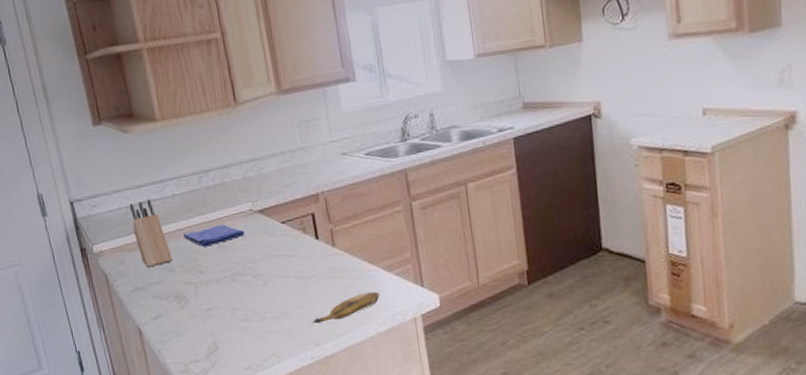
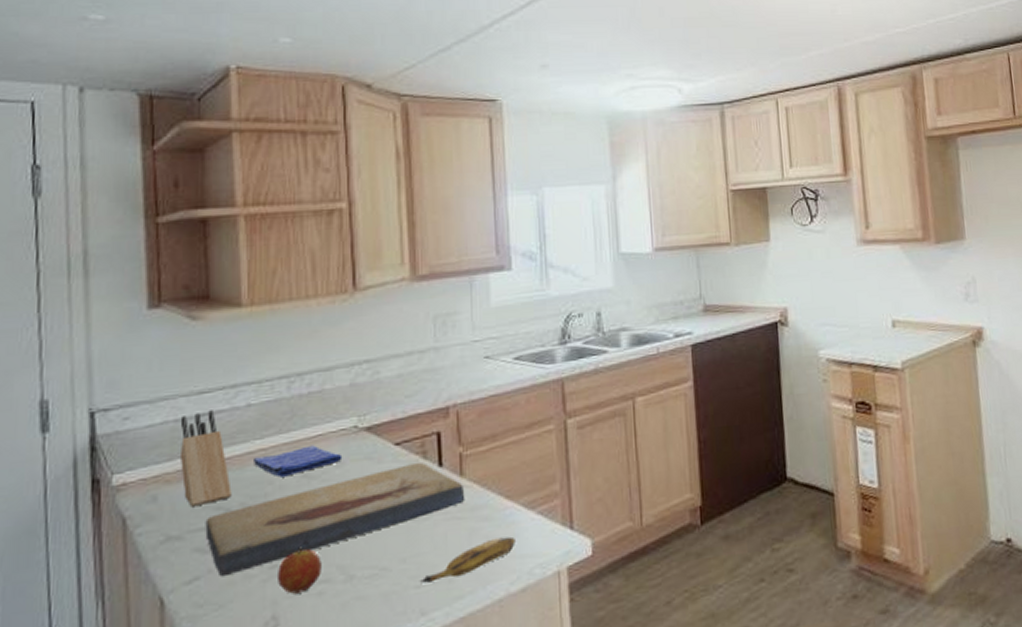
fish fossil: none [158,236,339,316] -> present [205,463,465,577]
fruit: none [212,295,242,328] -> present [278,545,321,594]

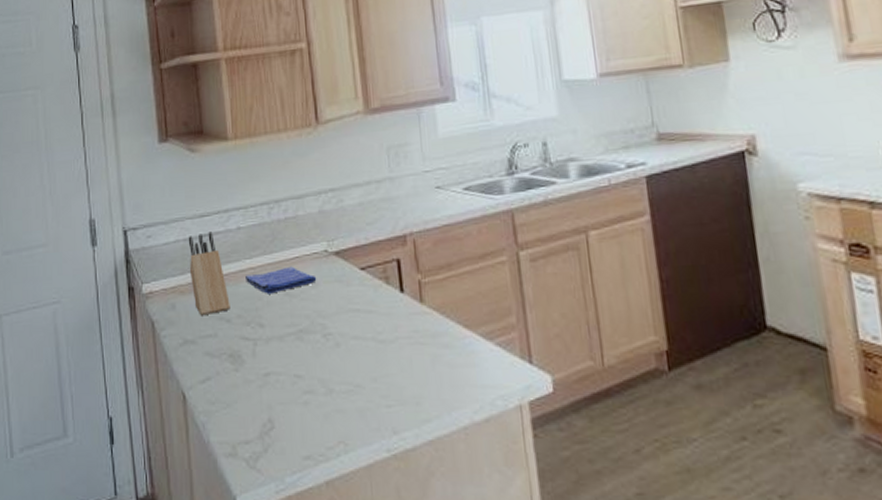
fish fossil: present [205,463,465,577] -> none [212,288,427,380]
fruit: present [278,545,321,594] -> none [270,357,306,401]
banana: present [419,536,515,583] -> none [389,365,476,403]

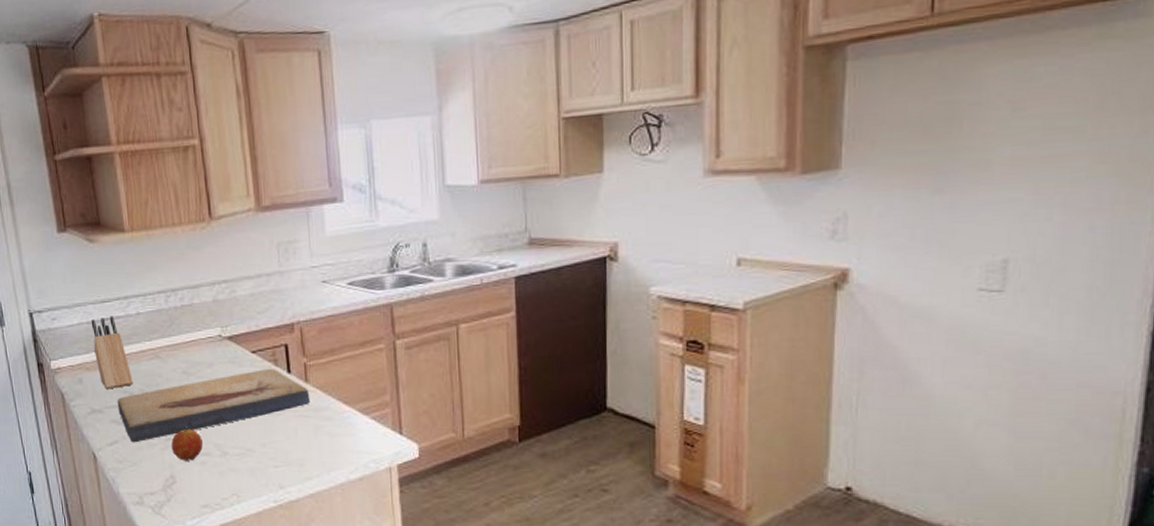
fish fossil: none [212,288,427,380] -> present [117,369,311,443]
dish towel: present [245,266,317,294] -> none [146,348,212,372]
fruit: none [270,357,306,401] -> present [171,425,203,461]

